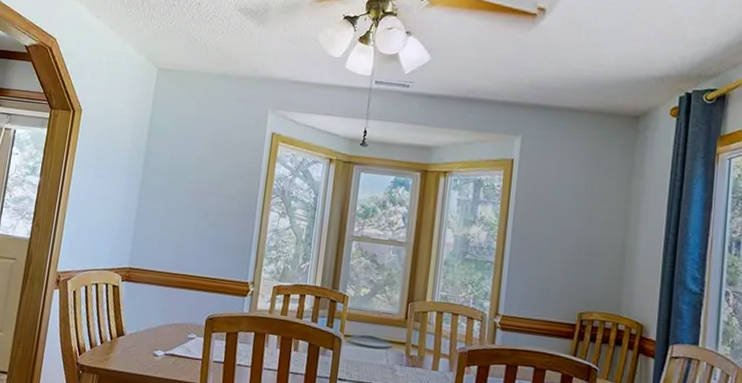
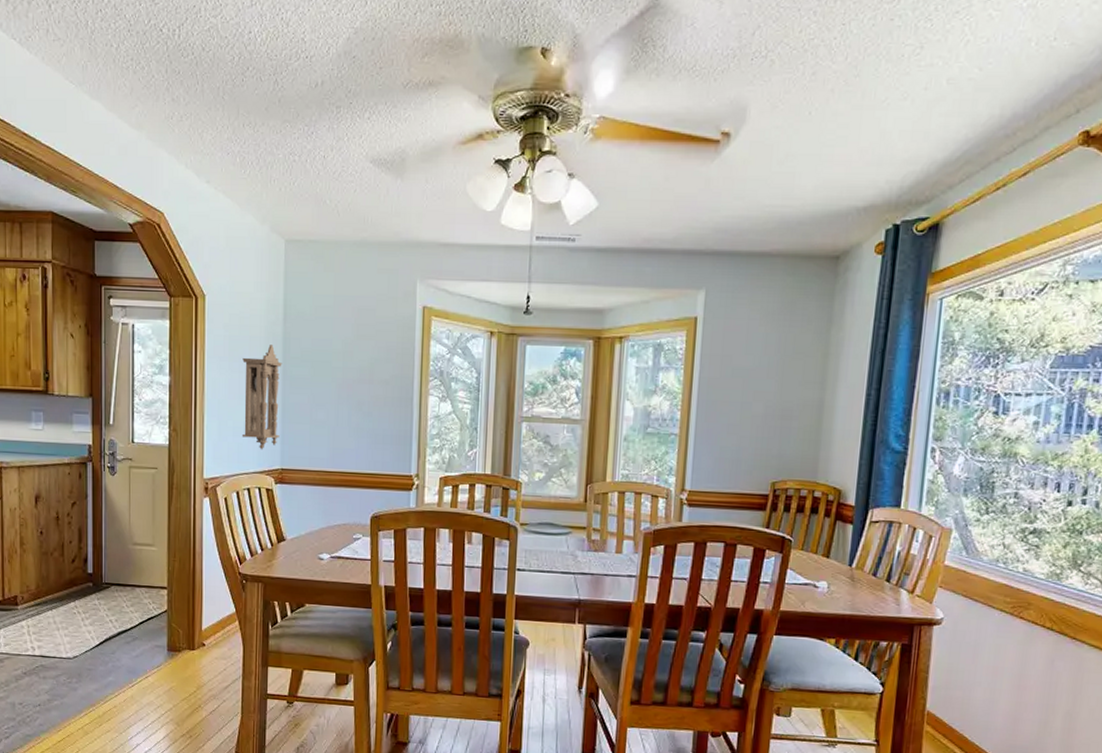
pendulum clock: none [97,156,142,250] -> present [241,345,282,450]

